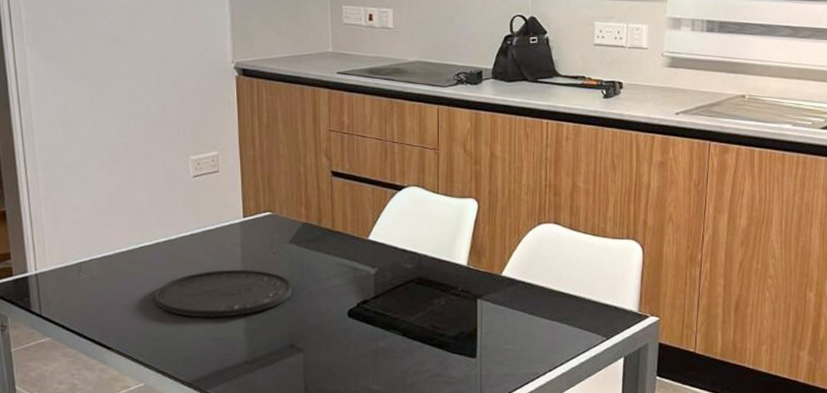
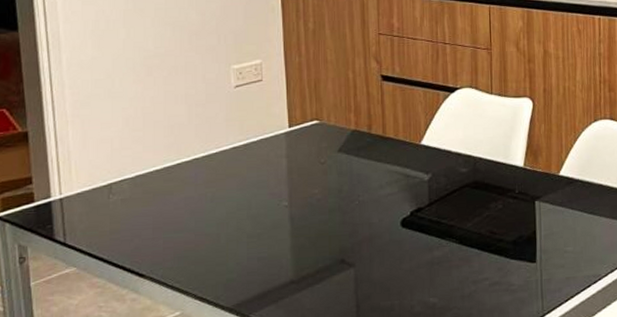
plate: present [155,269,292,318] -> none [193,182,342,236]

